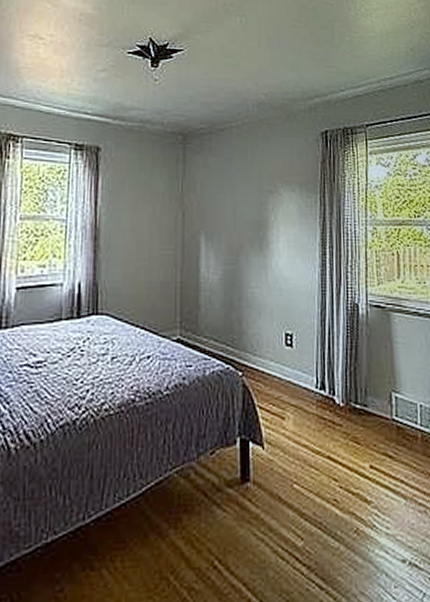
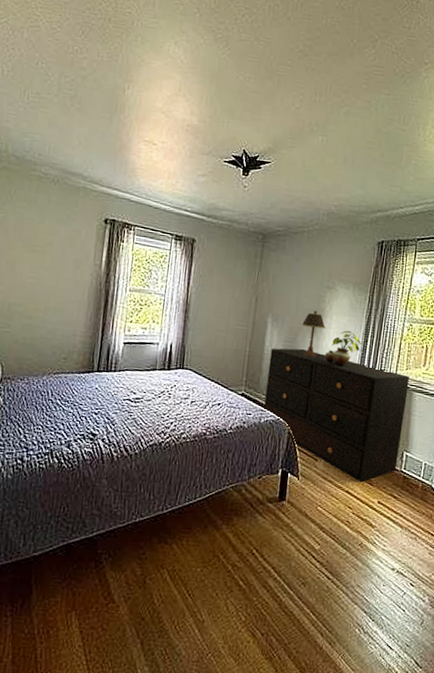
dresser: none [207,271,387,442] -> present [264,348,410,483]
table lamp: none [242,221,272,281] -> present [301,310,325,358]
potted plant: none [276,242,319,290] -> present [324,330,361,367]

